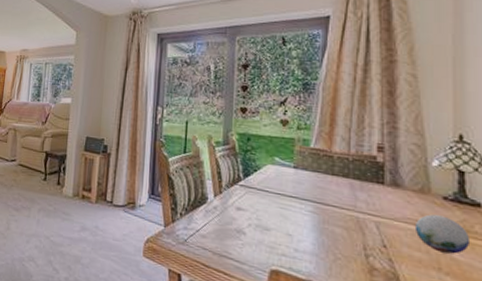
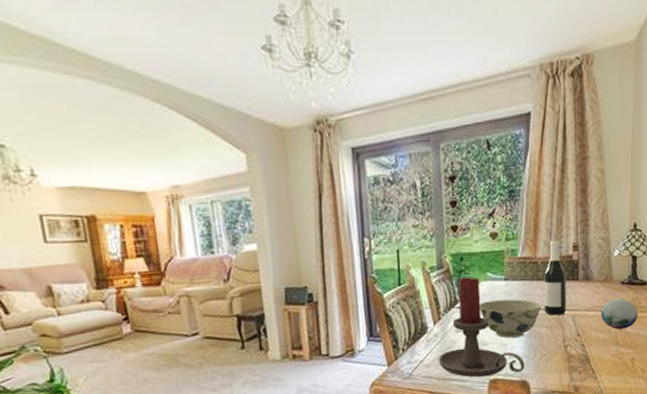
candle holder: none [216,157,314,272] -> present [439,277,525,377]
bowl: none [264,185,337,232] -> present [480,299,542,338]
wine bottle: none [340,135,369,218] -> present [544,238,567,315]

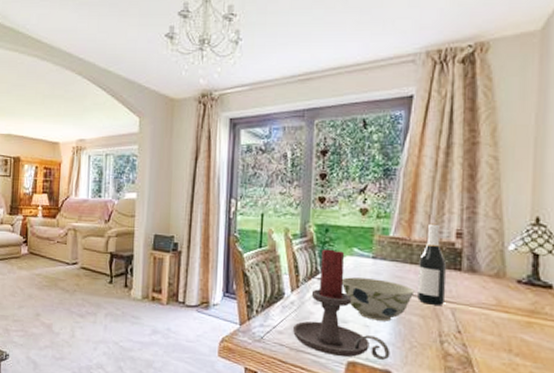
decorative orb: present [600,298,639,330] -> none [488,298,541,336]

